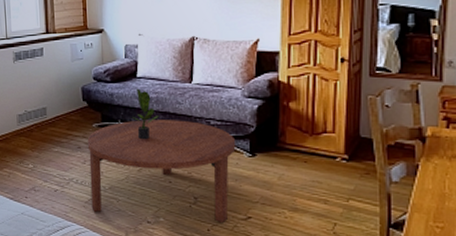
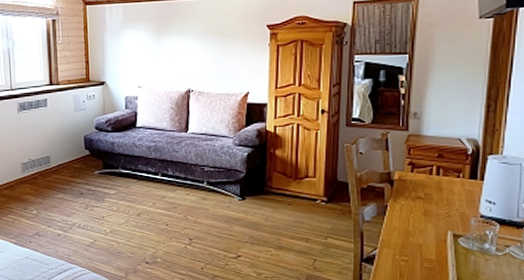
coffee table: present [87,120,236,222] -> none [89,167,228,261]
potted plant: present [132,88,160,140] -> none [132,137,158,186]

